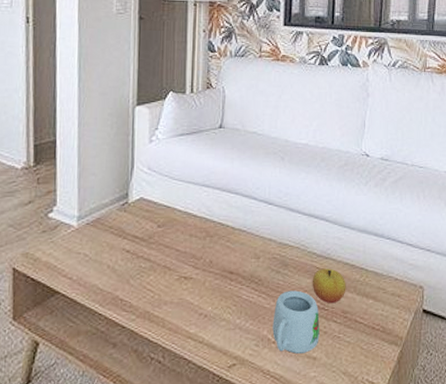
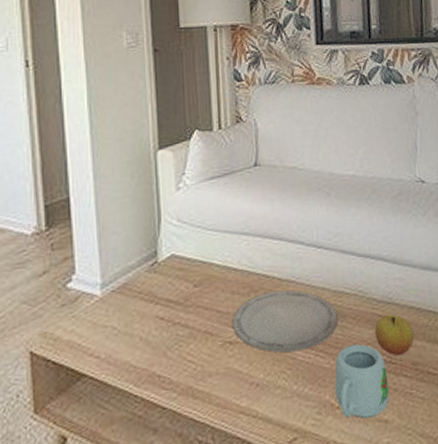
plate: none [189,237,282,291] -> present [232,289,339,353]

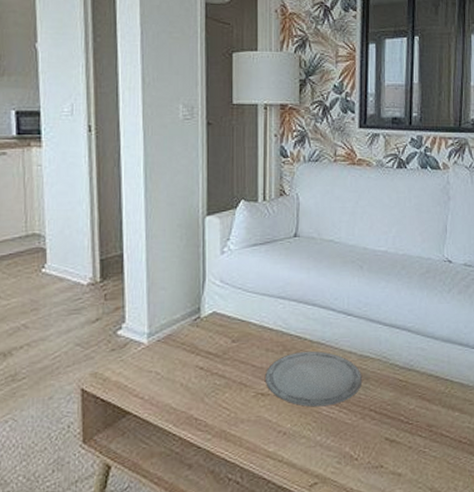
mug: present [334,344,390,419] -> none [355,404,404,470]
apple: present [374,314,415,356] -> none [395,380,431,418]

